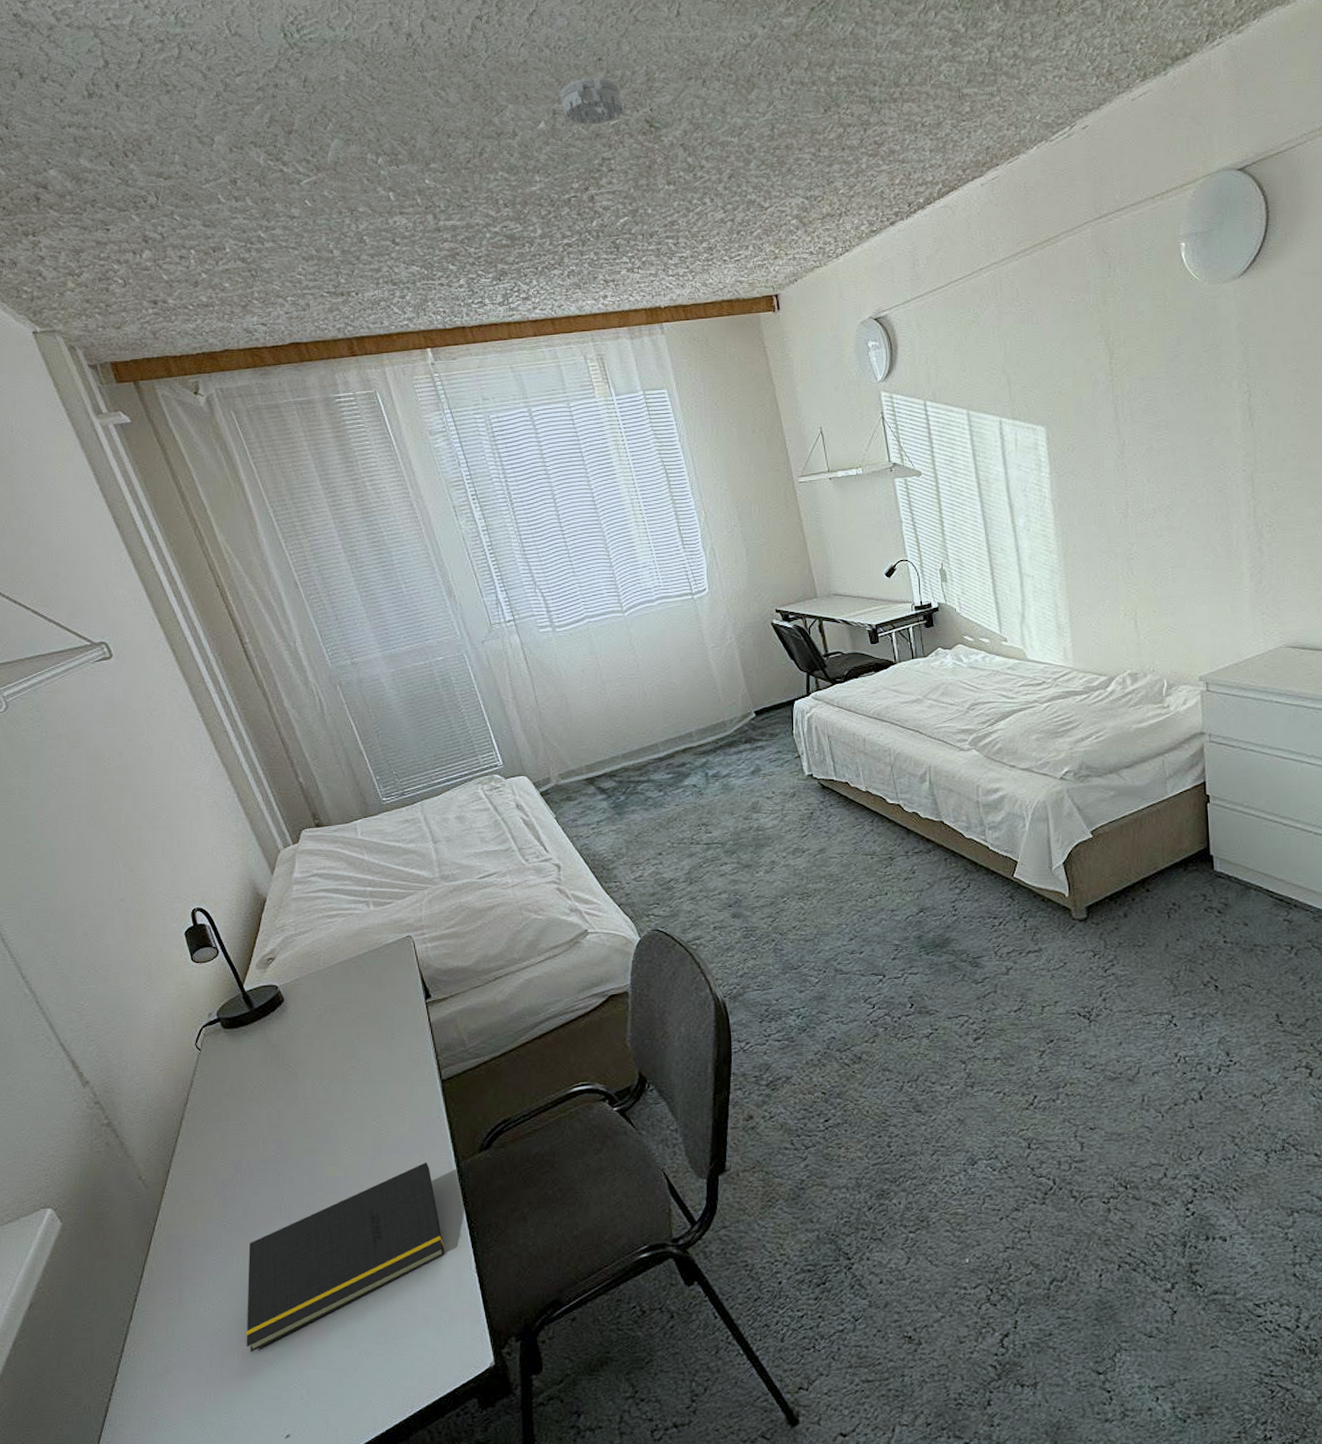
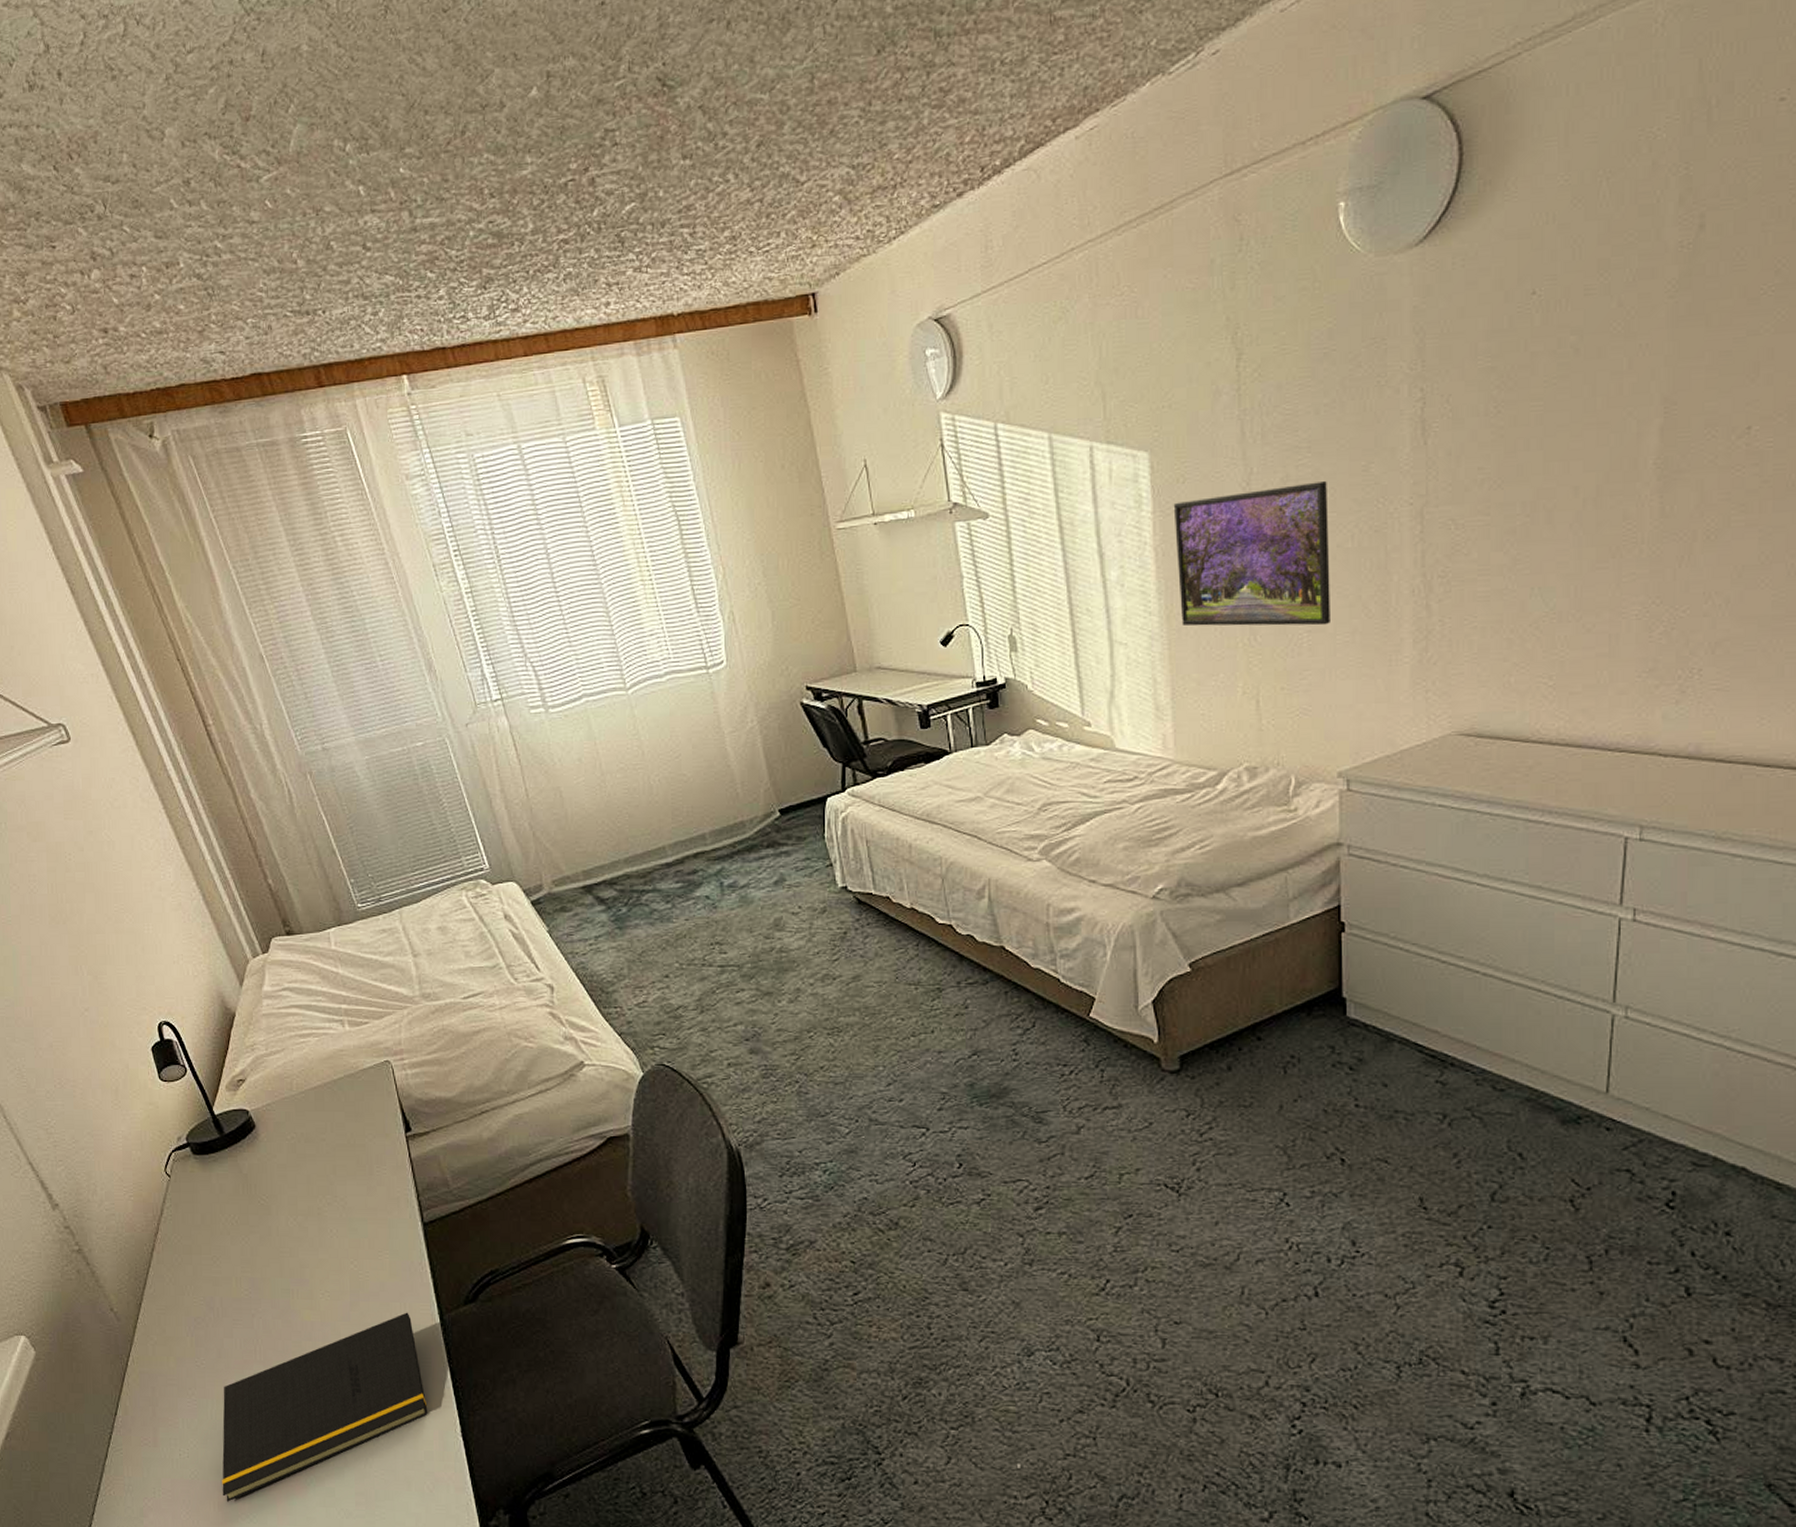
smoke detector: present [559,77,624,125] -> none [555,26,631,89]
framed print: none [1065,452,1188,563] -> present [1173,481,1330,626]

